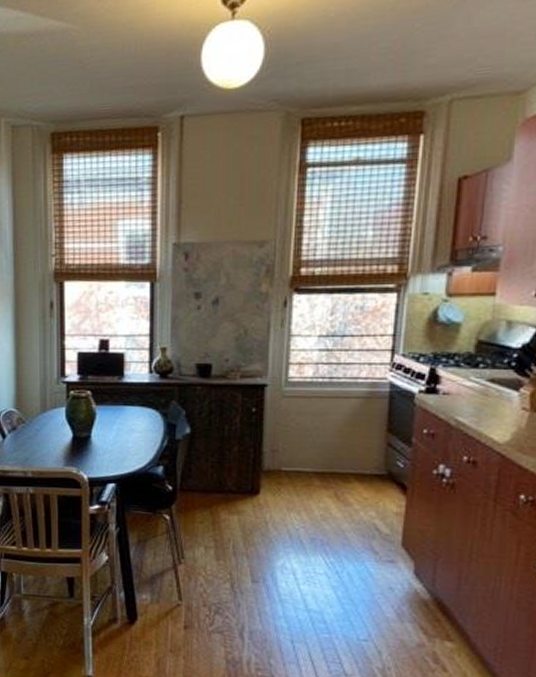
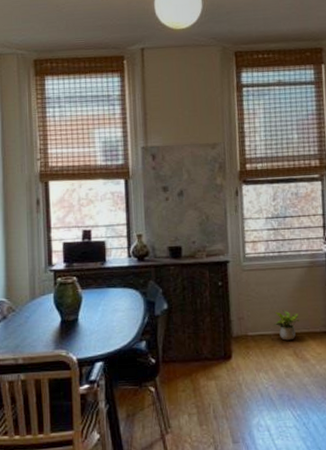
potted plant: none [313,445,346,480] -> present [273,310,299,341]

